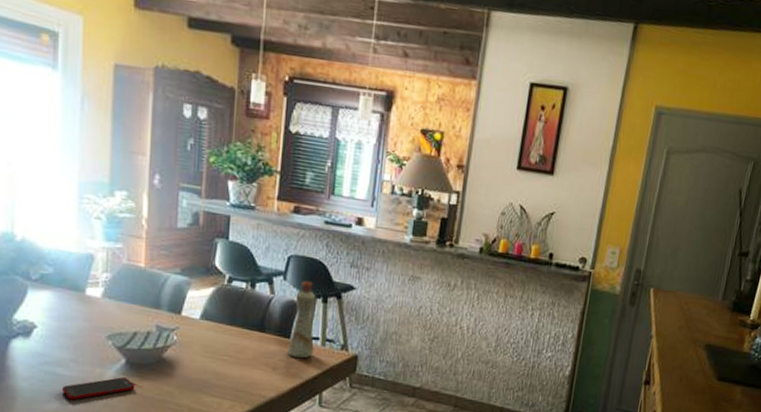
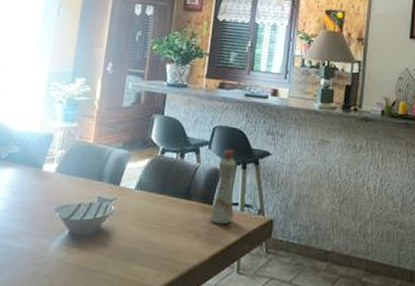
cell phone: present [61,377,135,400] -> none [11,248,75,272]

